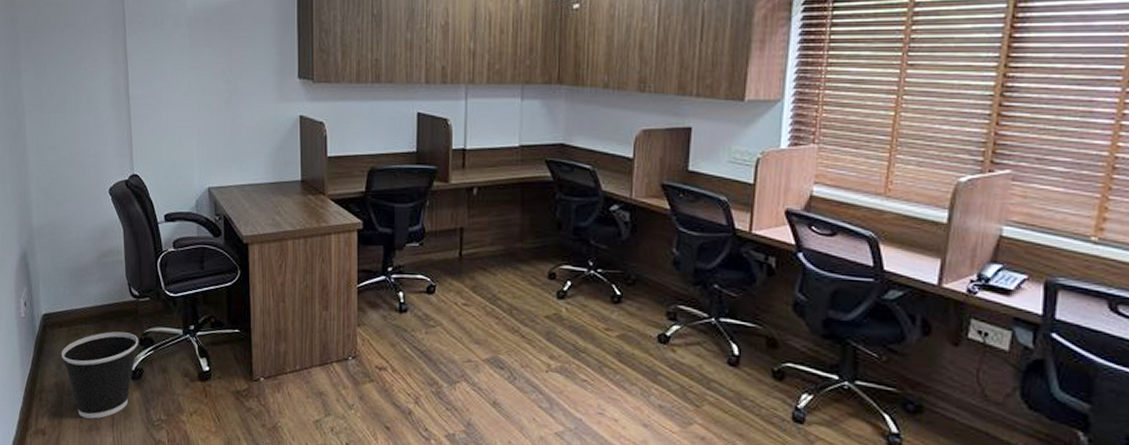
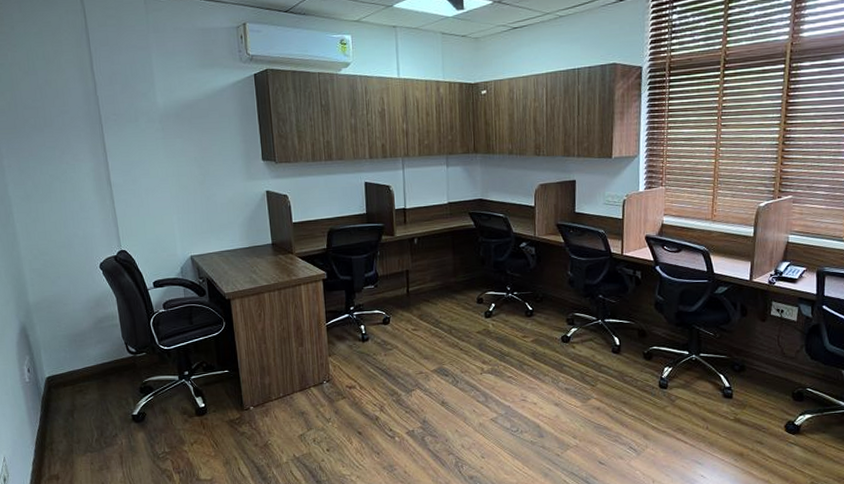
wastebasket: present [61,331,139,419] -> none [67,384,140,460]

